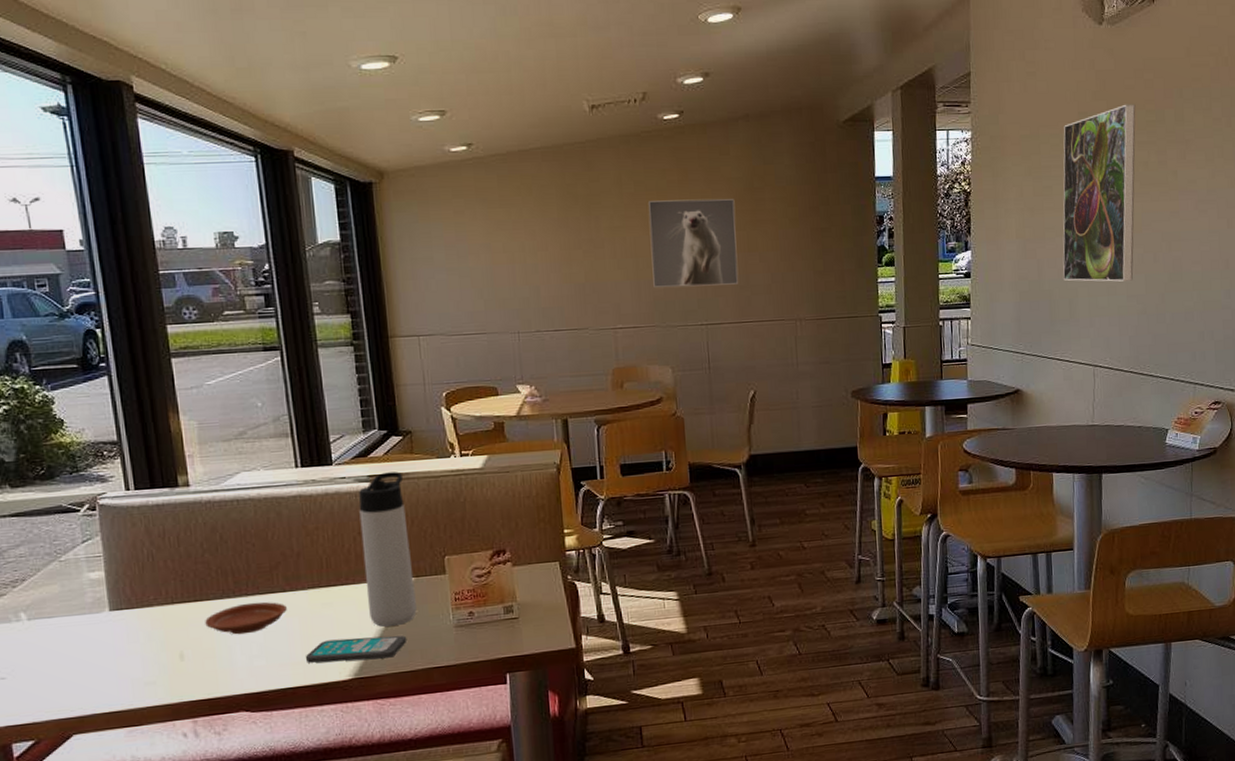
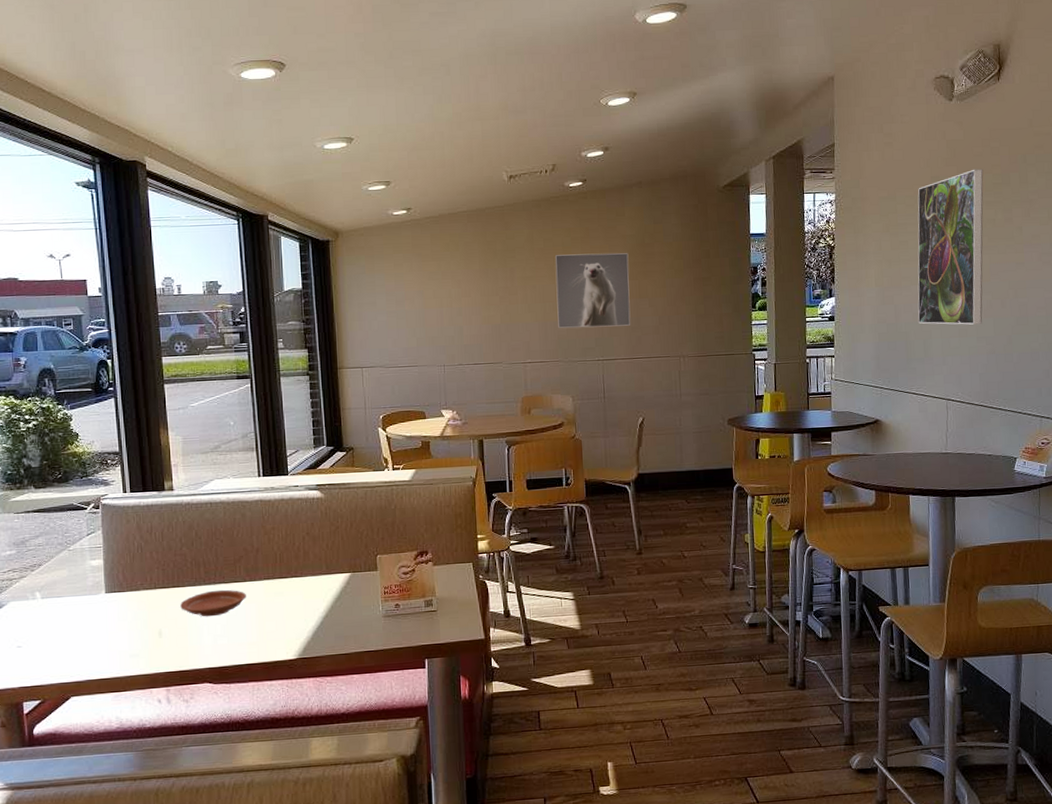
smartphone: present [305,635,406,663] -> none [259,622,343,644]
thermos bottle: present [359,471,417,627] -> none [308,482,352,614]

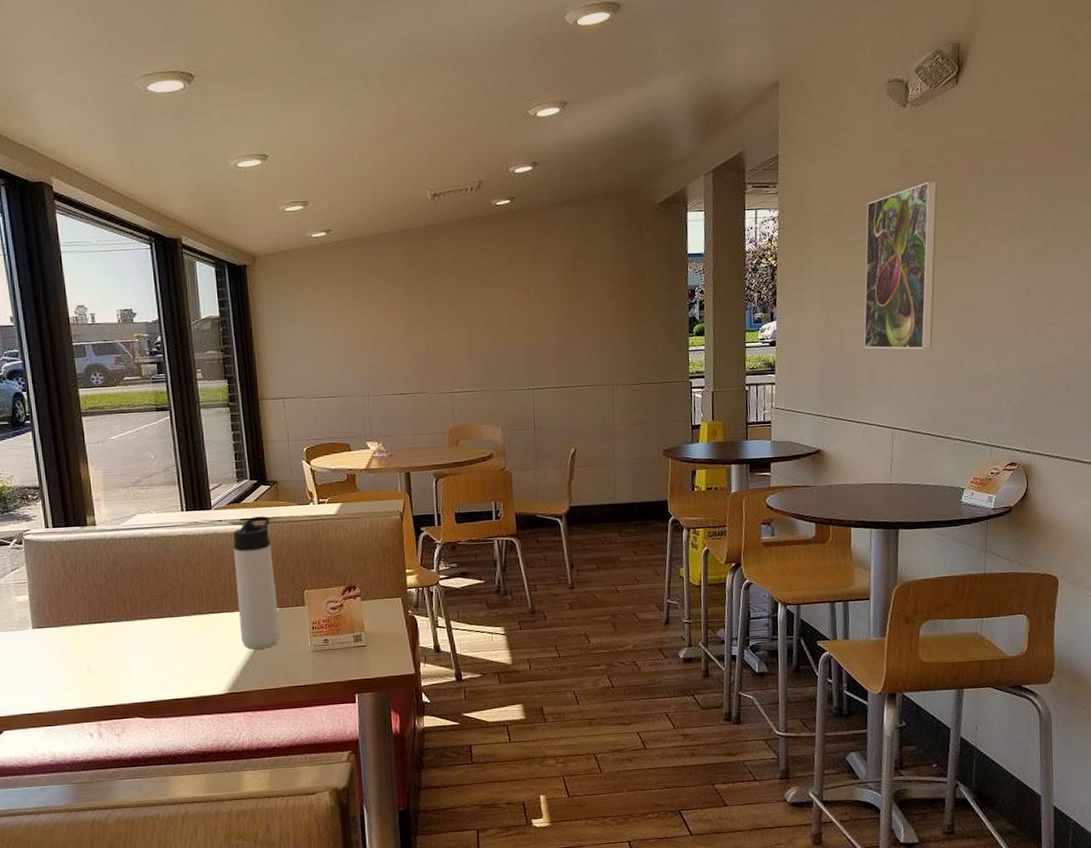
plate: present [180,589,246,617] -> none [108,625,174,653]
thermos bottle: none [308,482,352,614] -> present [233,516,281,650]
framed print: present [555,253,631,329] -> none [482,276,562,356]

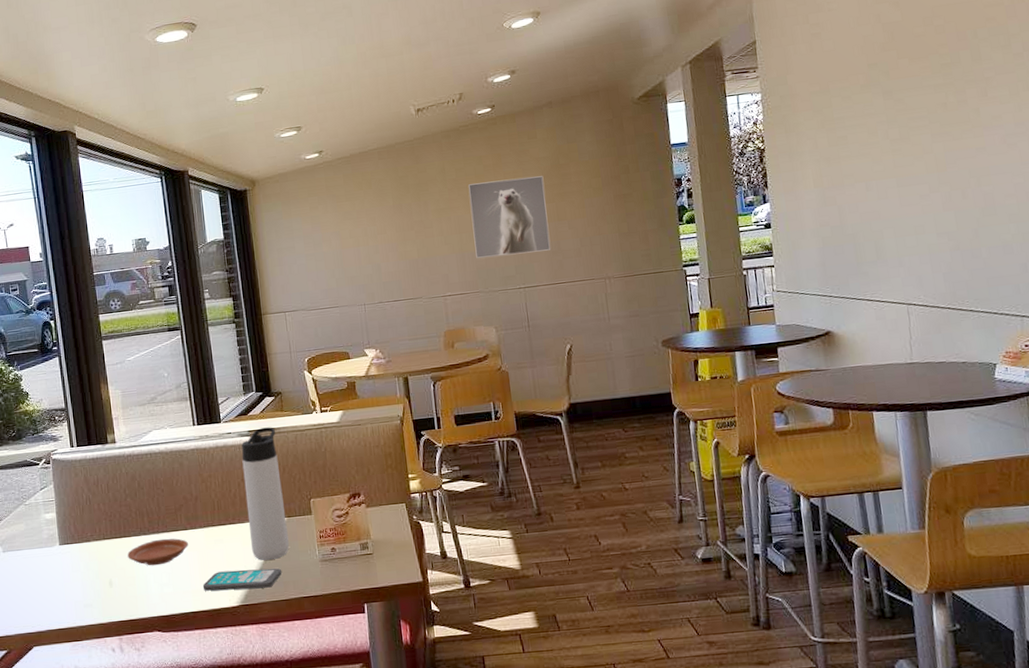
plate: none [108,625,174,653] -> present [127,538,188,566]
smartphone: none [188,657,271,679] -> present [202,568,281,591]
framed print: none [482,276,562,356] -> present [468,176,551,258]
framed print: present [863,181,938,350] -> none [854,49,942,224]

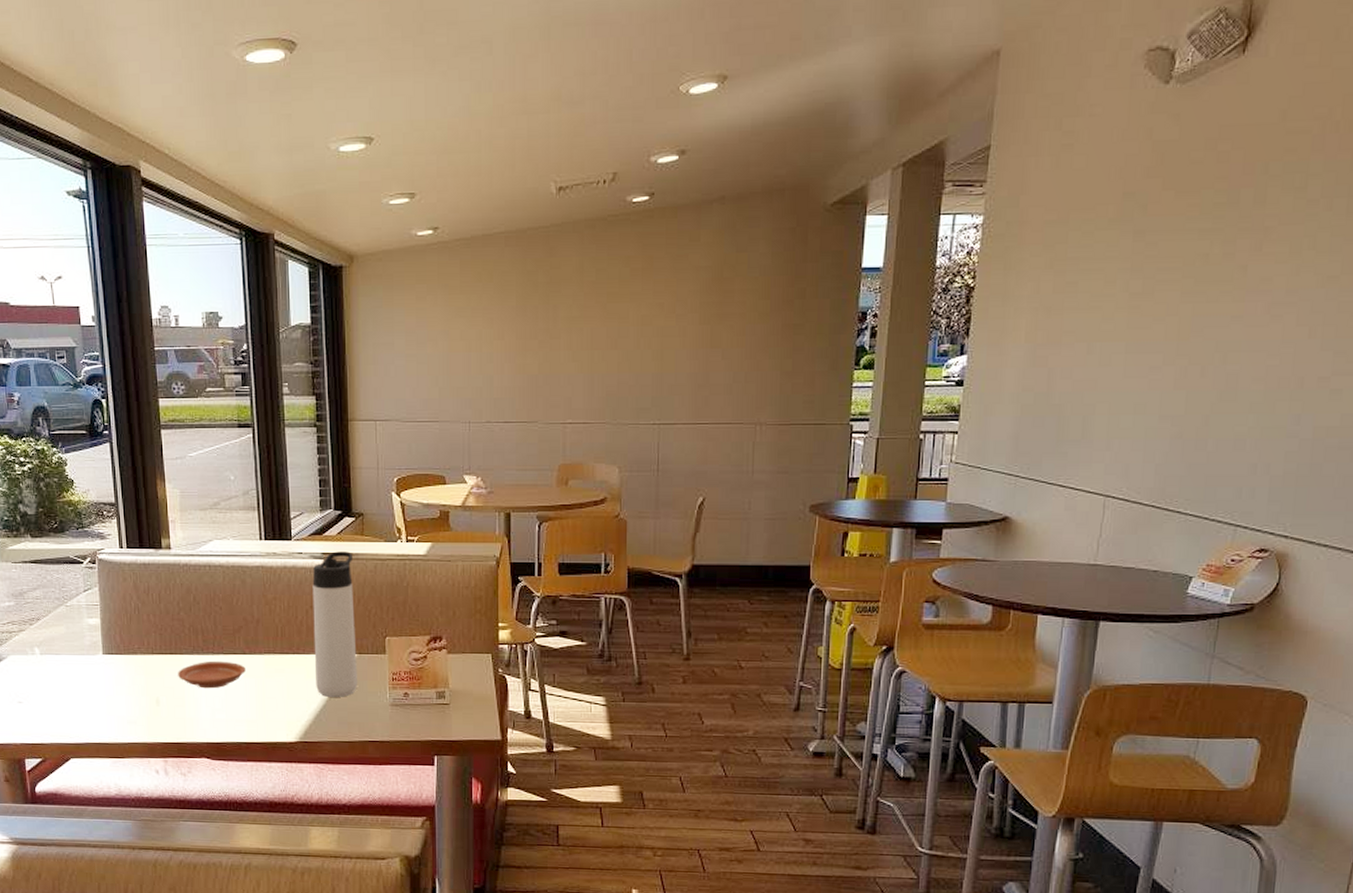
smartphone: present [202,568,281,591] -> none [258,703,346,727]
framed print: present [468,176,551,258] -> none [607,289,701,383]

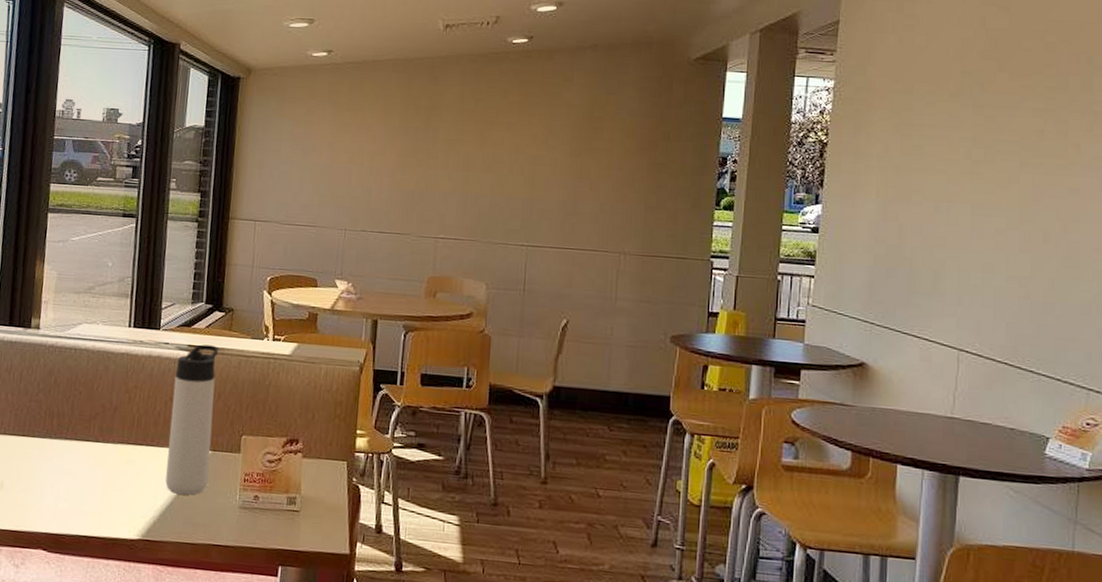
plate: present [178,661,246,689] -> none [26,446,97,476]

